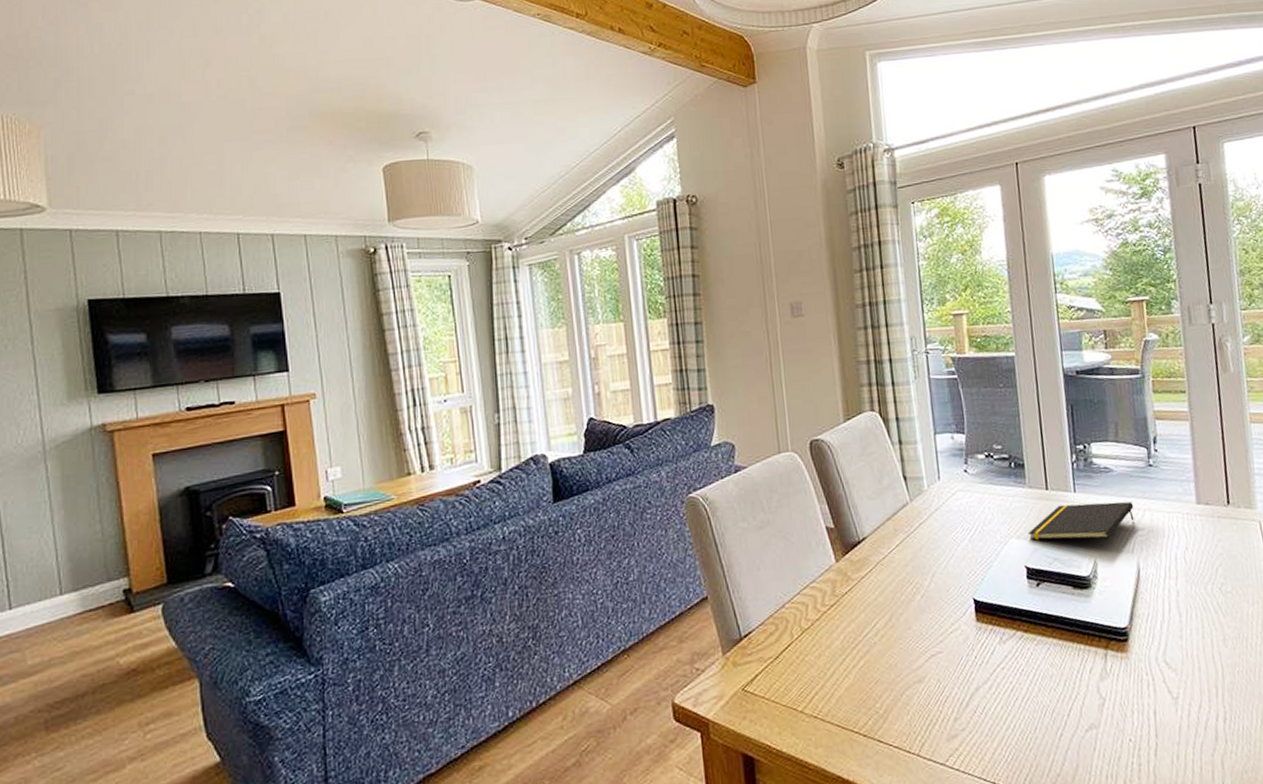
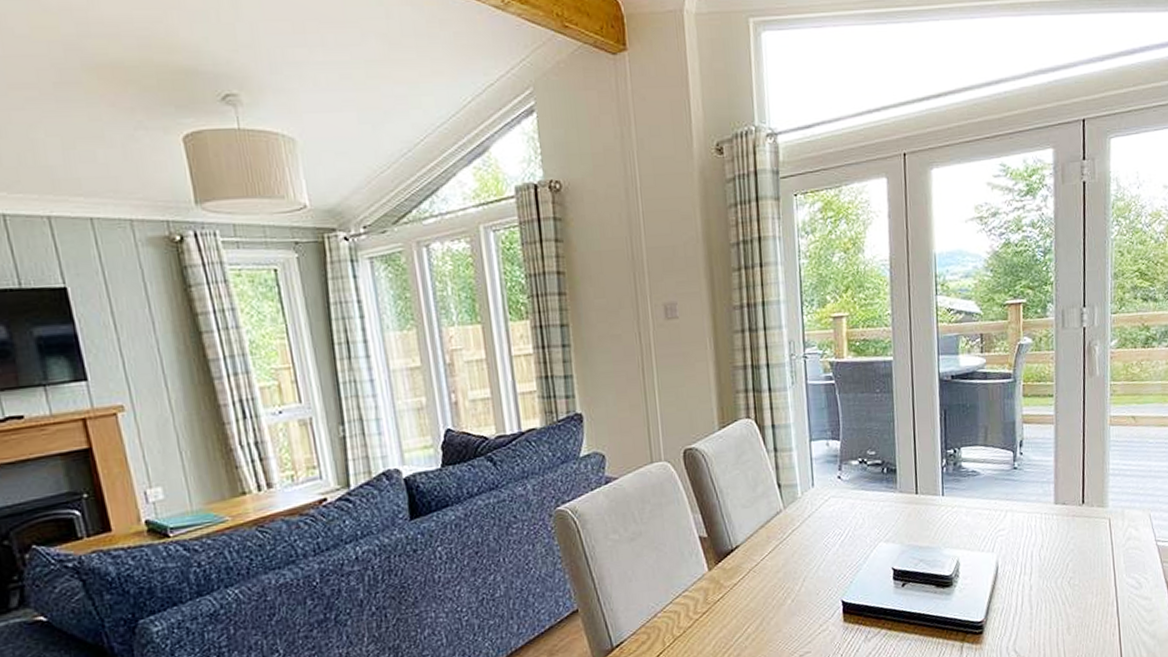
notepad: present [1028,501,1134,541] -> none [897,503,997,543]

